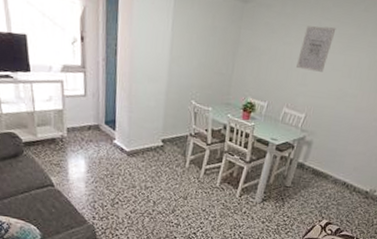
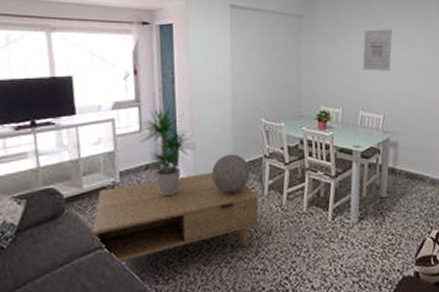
coffee table: none [45,140,180,206] -> present [92,172,259,265]
potted plant: none [83,75,132,155] -> present [138,106,196,196]
decorative sphere: none [143,128,177,161] -> present [212,154,250,193]

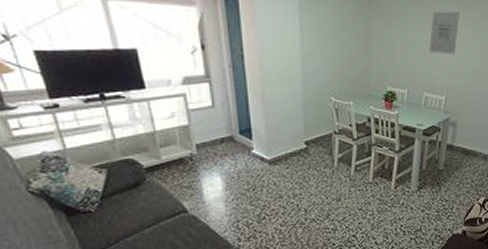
coffee table: present [92,172,259,265] -> none [174,146,329,226]
potted plant: present [138,106,196,196] -> none [210,83,269,167]
decorative sphere: present [212,154,250,193] -> none [285,130,321,165]

